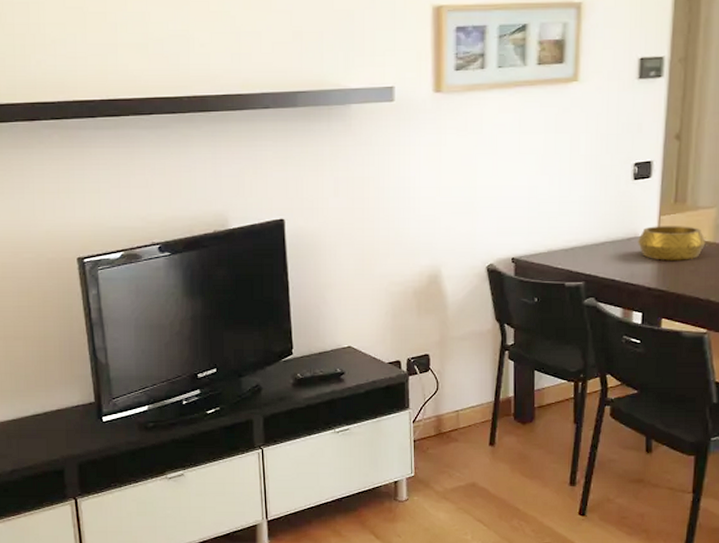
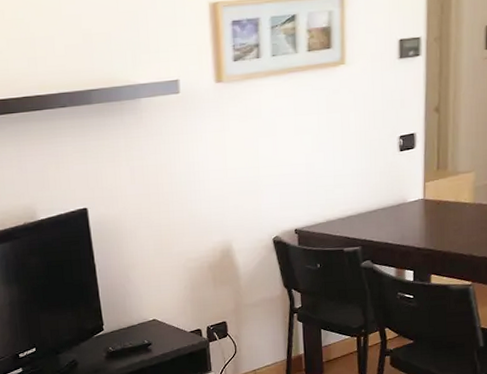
decorative bowl: present [638,226,706,260] -> none [406,190,467,223]

